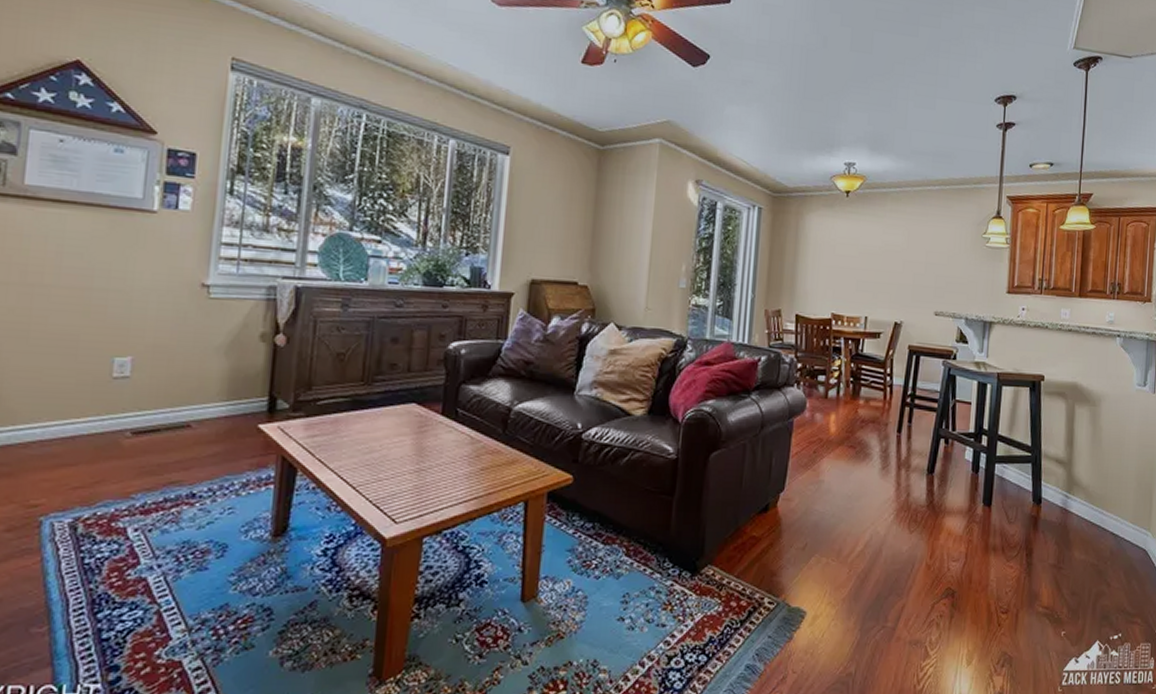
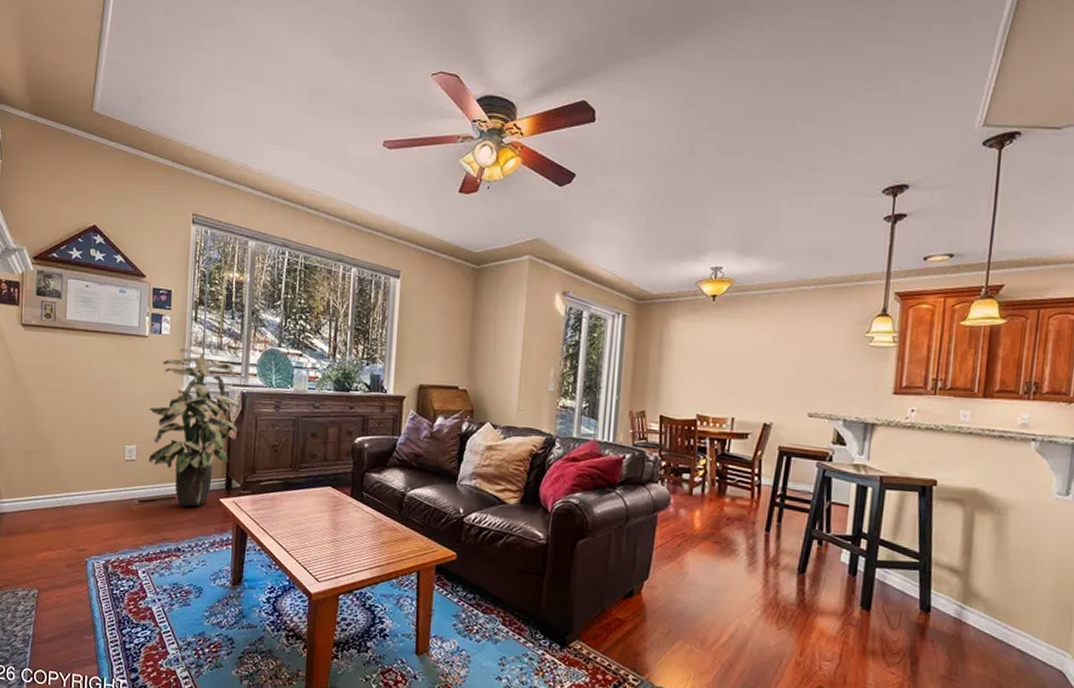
indoor plant: none [149,228,293,437] -> present [148,347,240,507]

